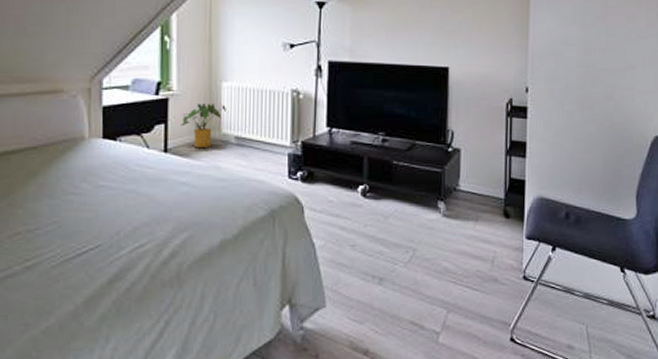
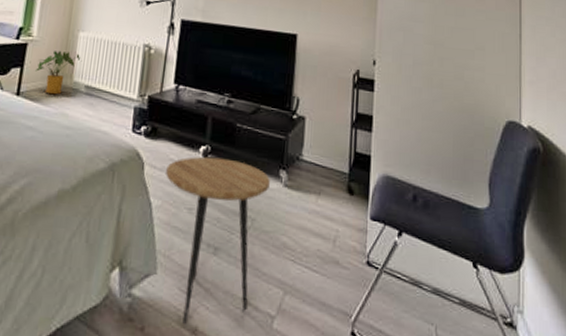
side table: none [326,195,429,348] -> present [166,156,270,324]

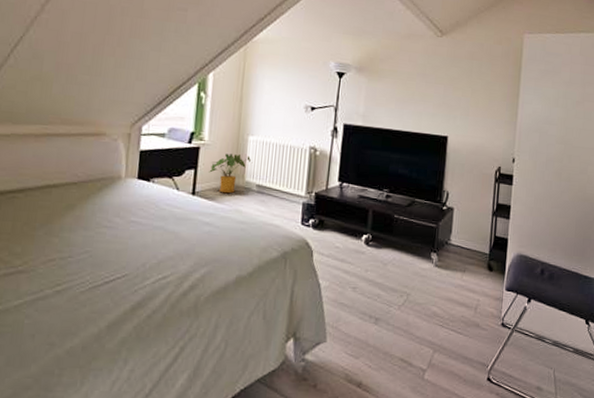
side table: present [166,156,270,324] -> none [332,244,423,380]

